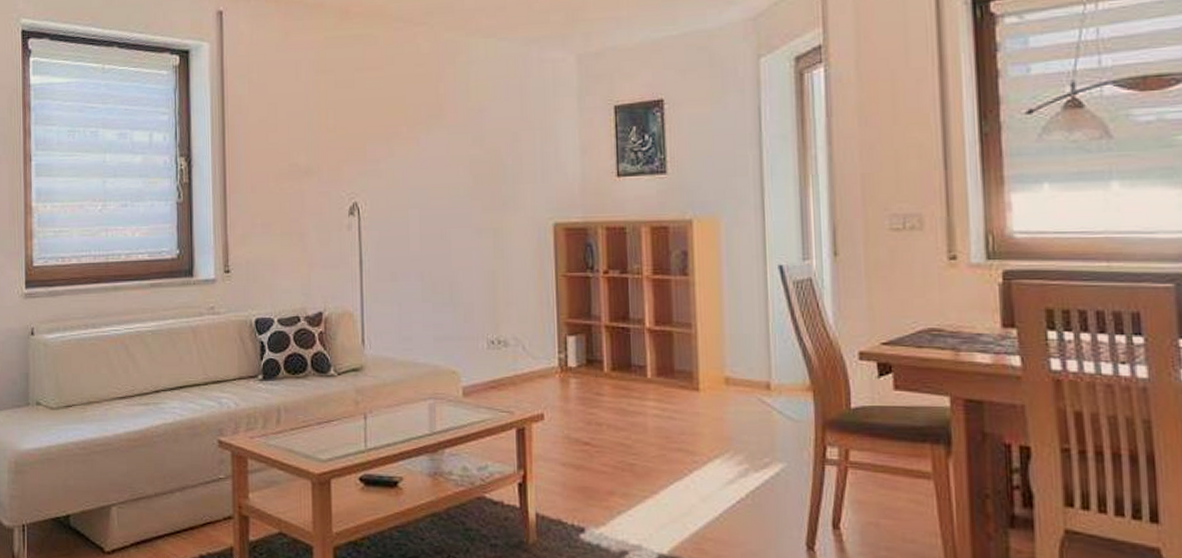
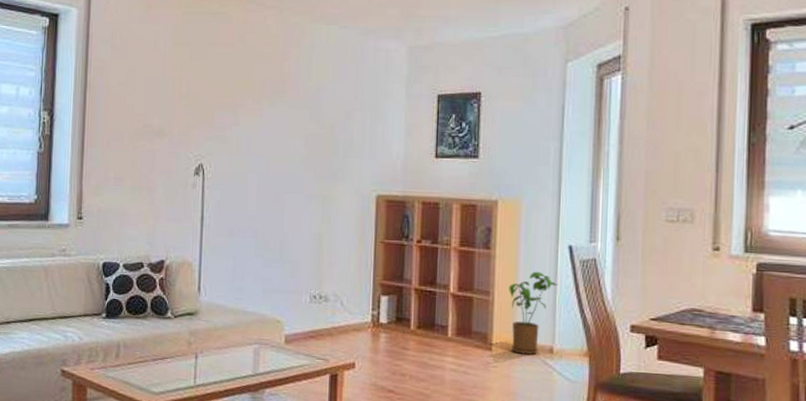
house plant: none [713,297,771,393] -> present [509,271,559,355]

